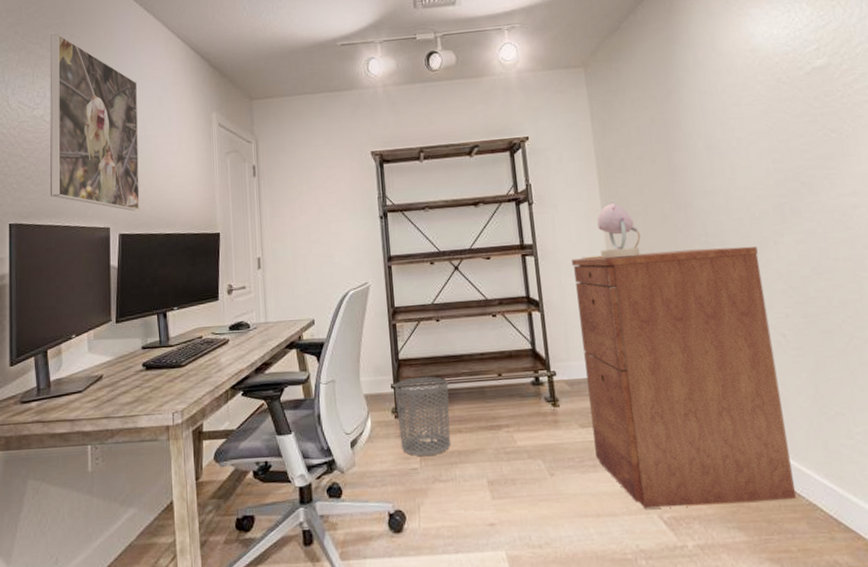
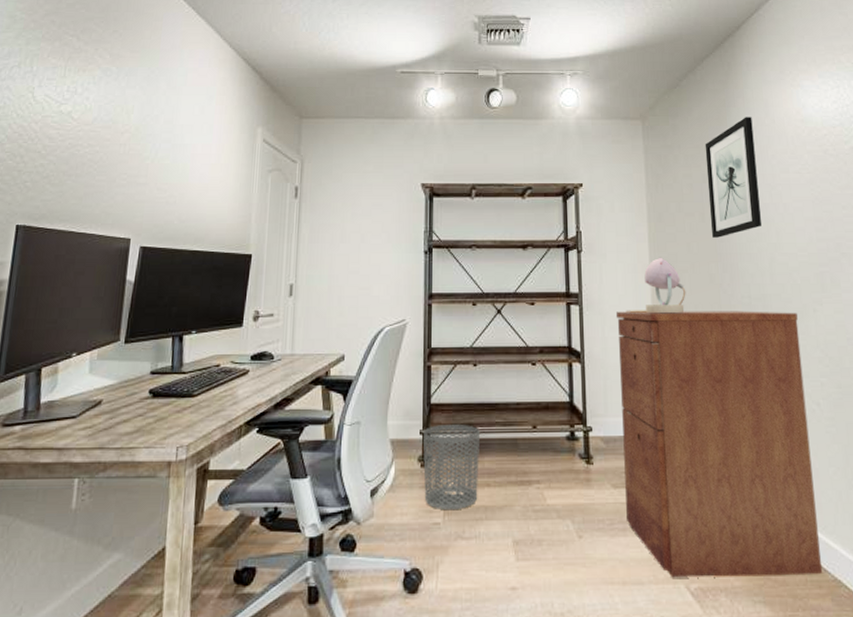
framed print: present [49,34,140,211] -> none [67,28,180,223]
wall art: none [650,52,715,179] -> present [705,117,761,238]

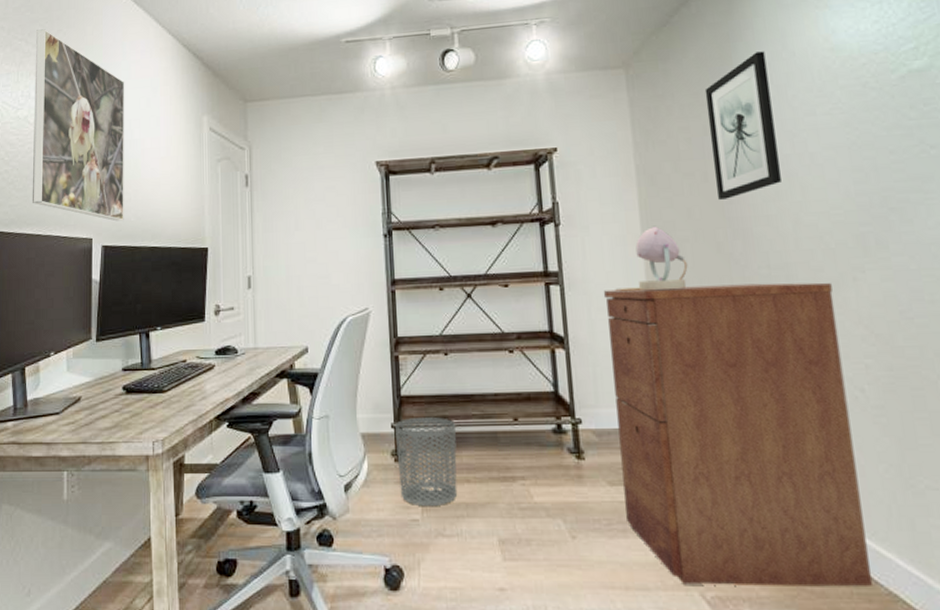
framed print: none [67,28,180,223] -> present [31,29,125,222]

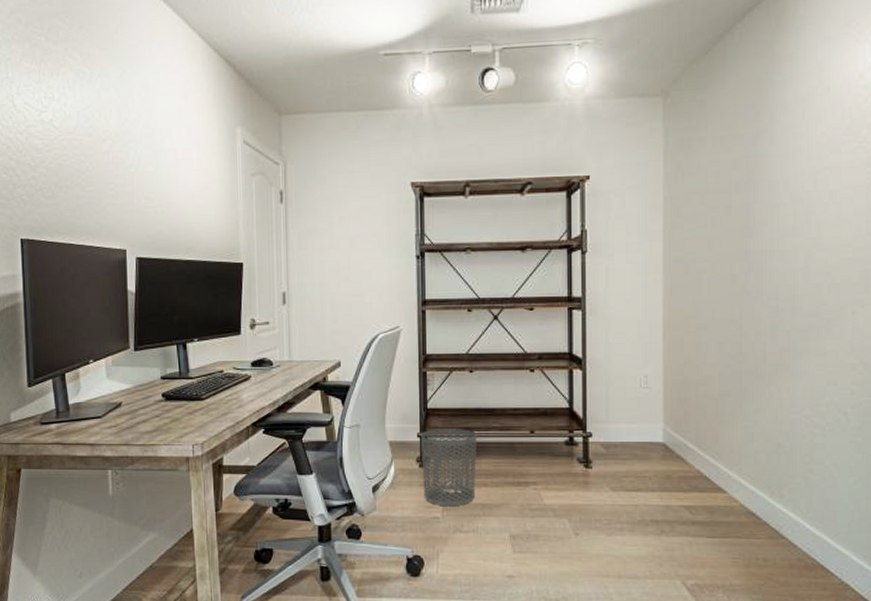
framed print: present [31,29,125,222] -> none [56,24,158,234]
filing cabinet: present [603,282,872,587] -> none [622,314,832,577]
table lamp: present [615,226,688,291] -> none [633,256,703,318]
wall art: present [704,51,781,200] -> none [737,85,801,233]

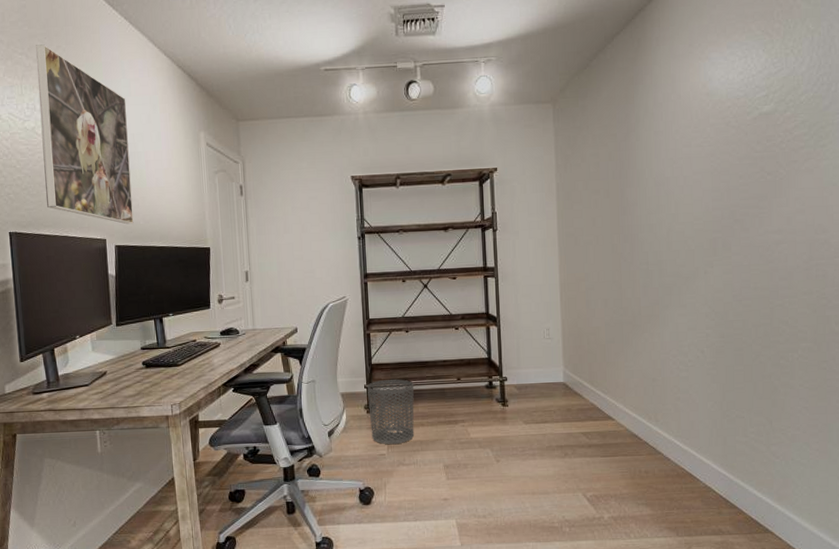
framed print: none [56,24,158,234] -> present [36,44,134,225]

